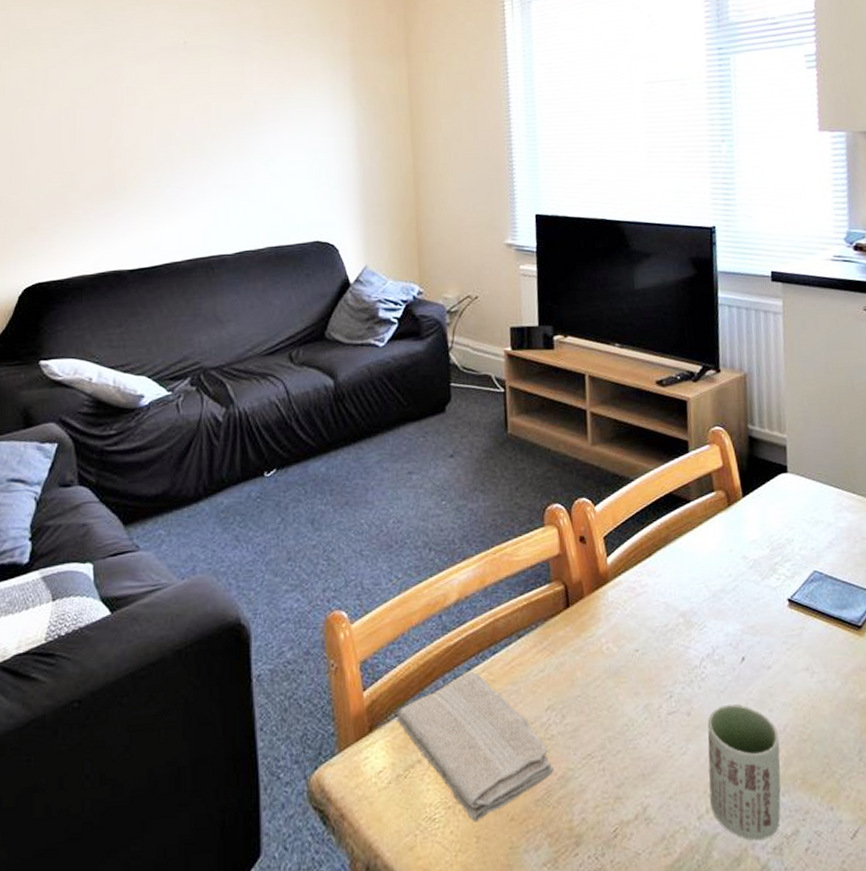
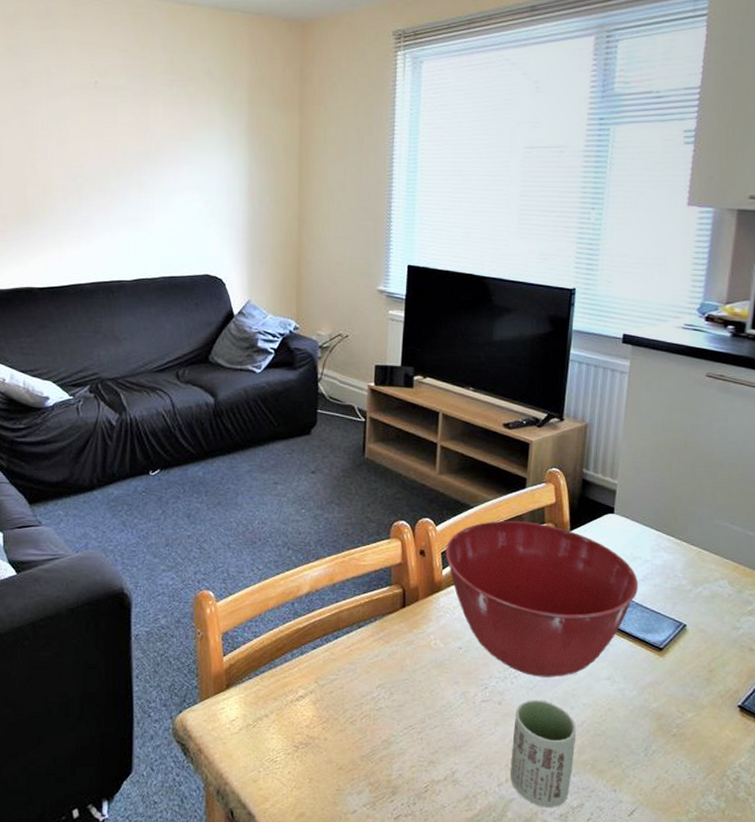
washcloth: present [396,671,554,822] -> none [250,649,379,767]
mixing bowl: none [607,491,825,677] -> present [445,520,638,677]

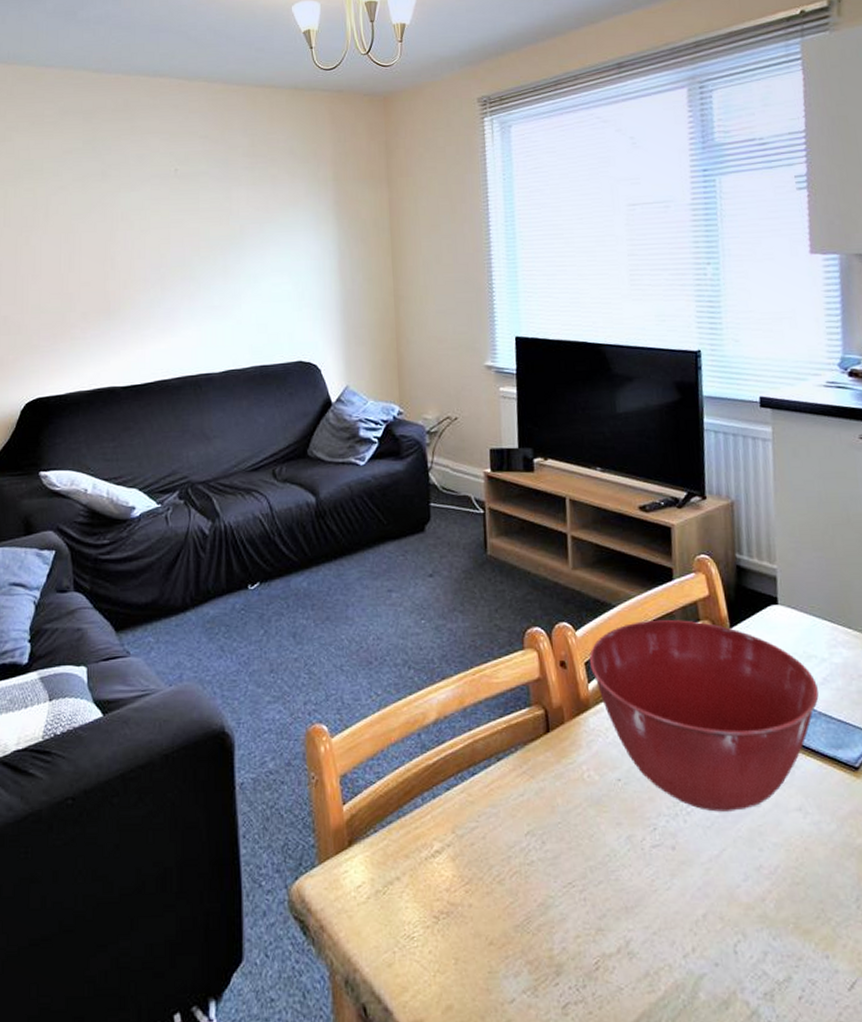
cup: present [510,700,577,808] -> none [693,841,772,984]

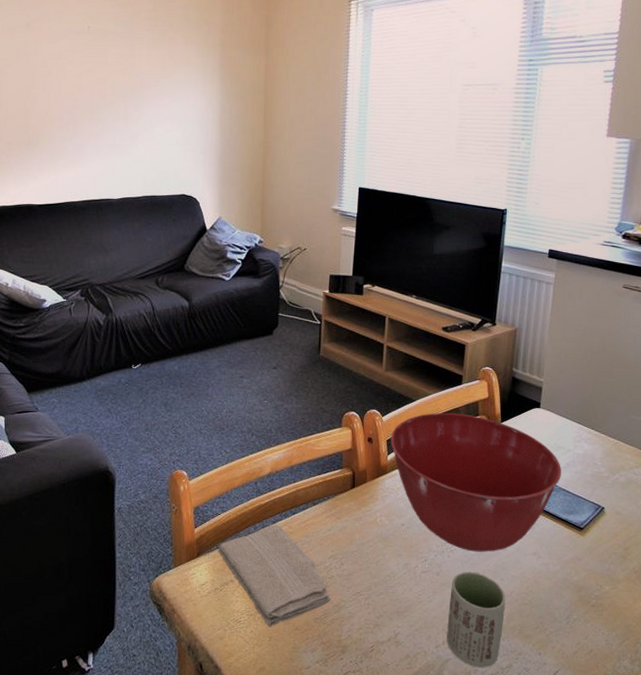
washcloth: none [375,791,534,943] -> present [218,524,331,627]
cup: none [693,841,772,984] -> present [447,572,506,668]

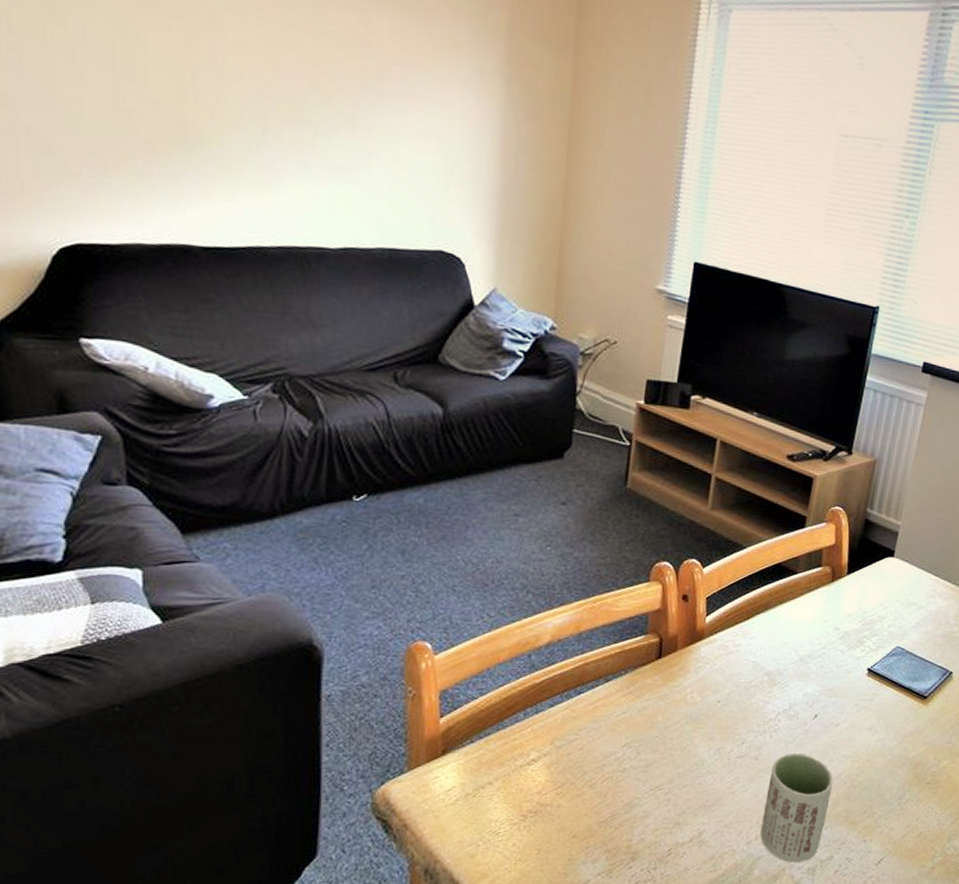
washcloth: present [218,524,331,627] -> none [471,707,622,837]
mixing bowl: present [390,412,561,552] -> none [710,562,910,730]

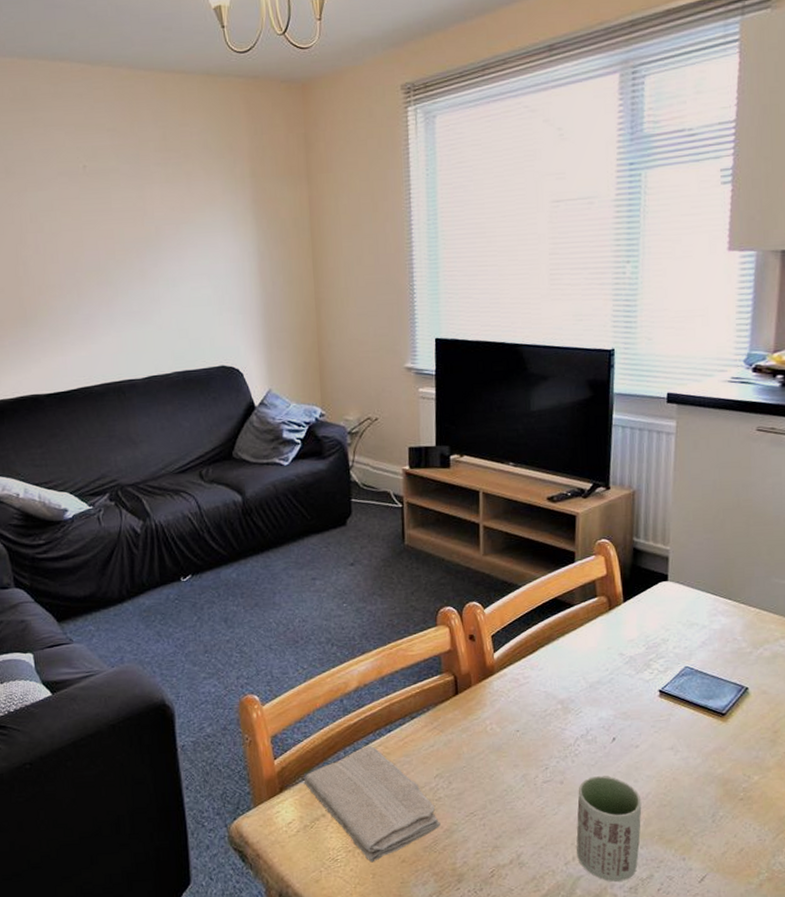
washcloth: none [471,707,622,837] -> present [303,745,441,863]

